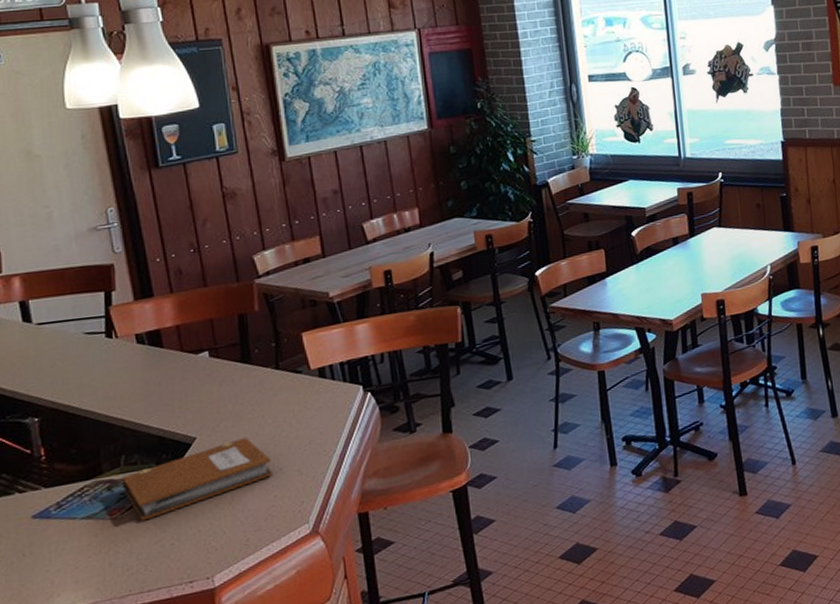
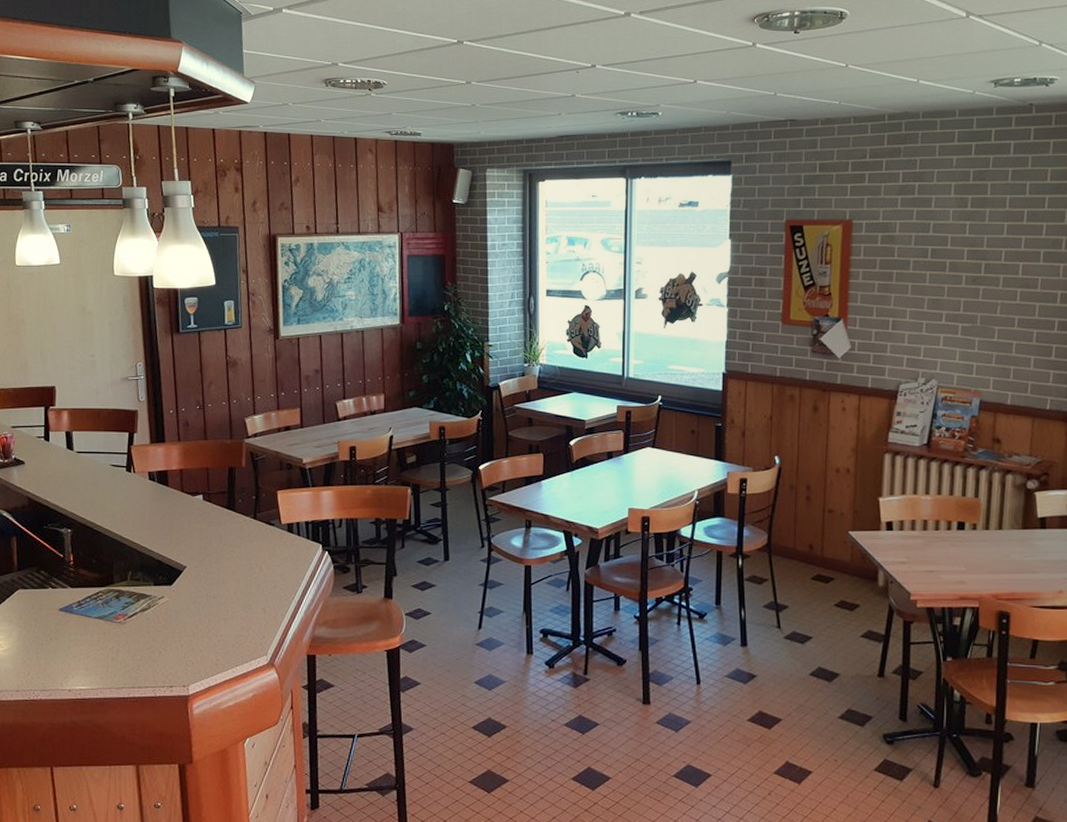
notebook: present [121,438,274,521] -> none [127,573,244,629]

